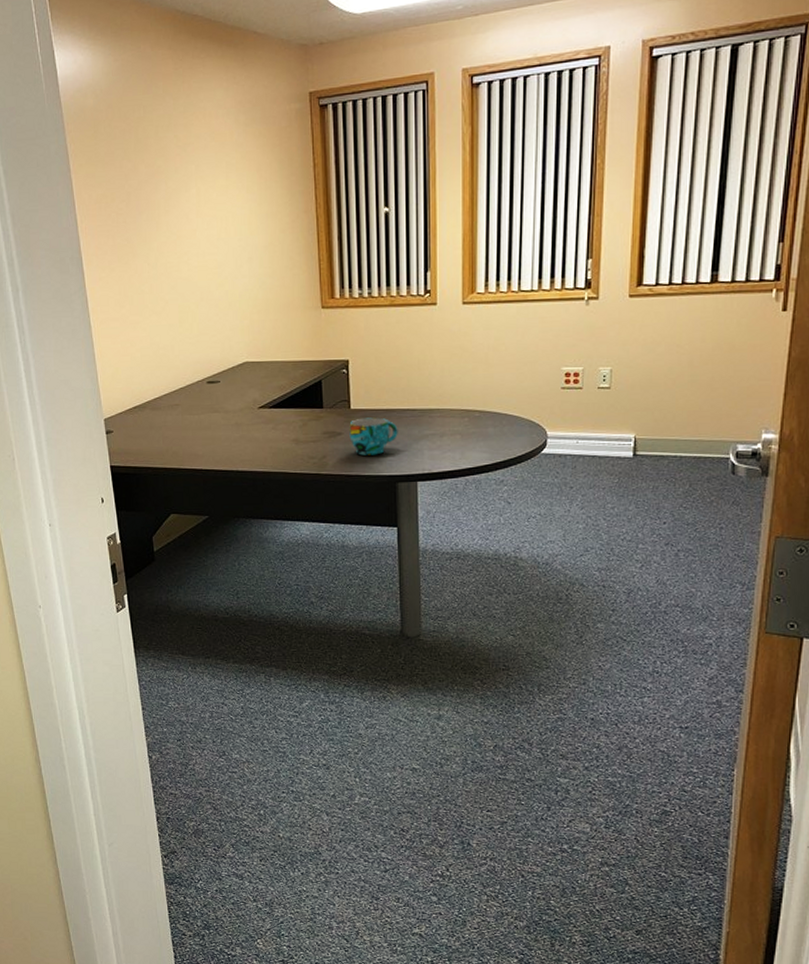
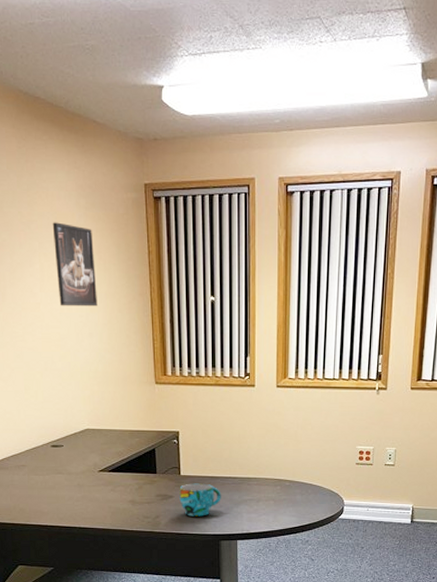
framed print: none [210,142,258,231] -> present [52,222,97,307]

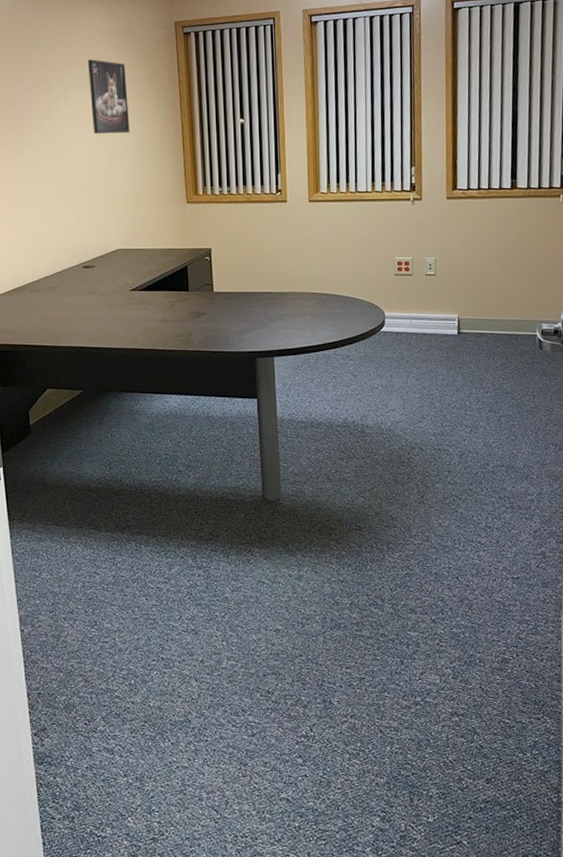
cup: present [179,483,221,516] -> none [212,299,256,334]

